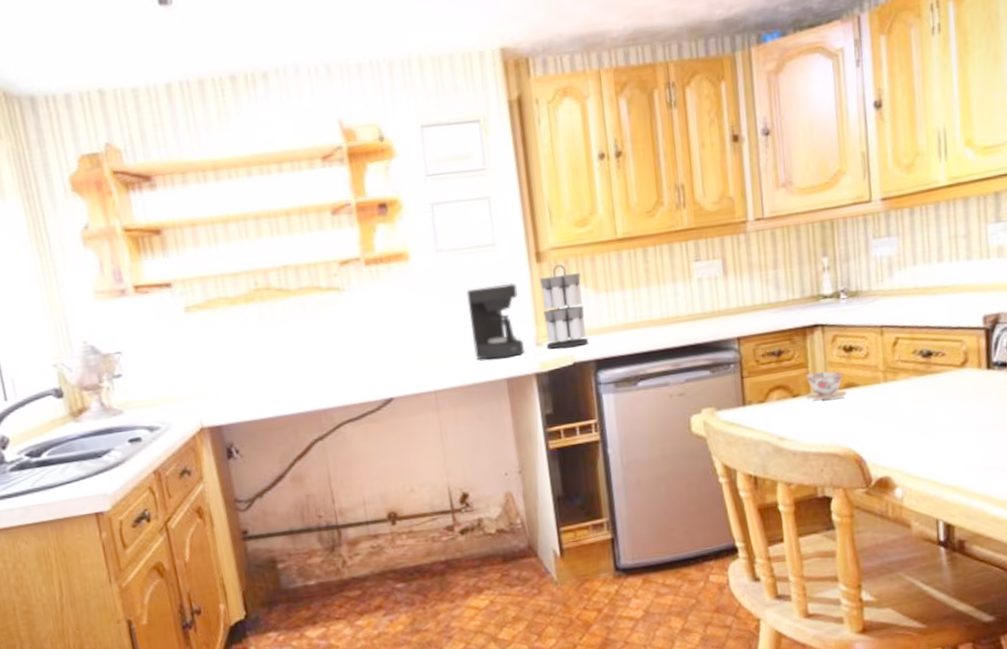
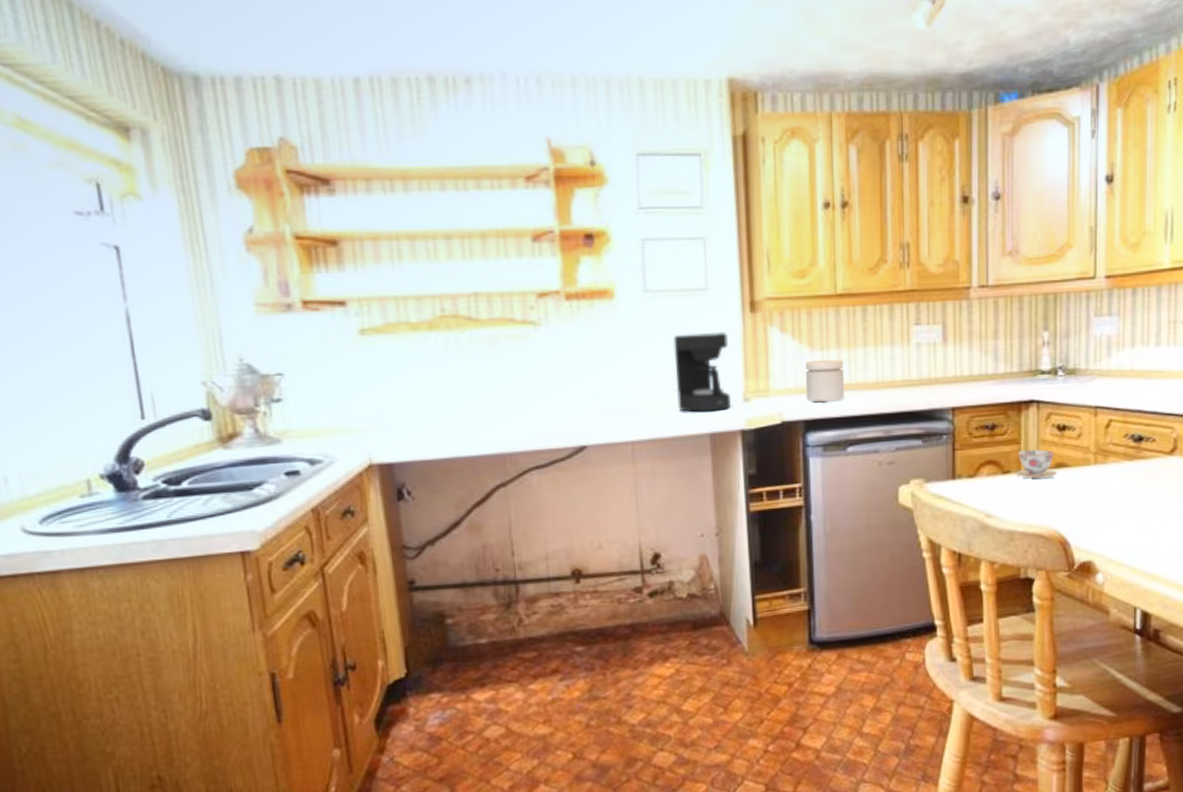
spice rack: present [540,264,589,349] -> none [753,316,799,406]
jar: none [592,300,632,343] -> present [805,359,845,403]

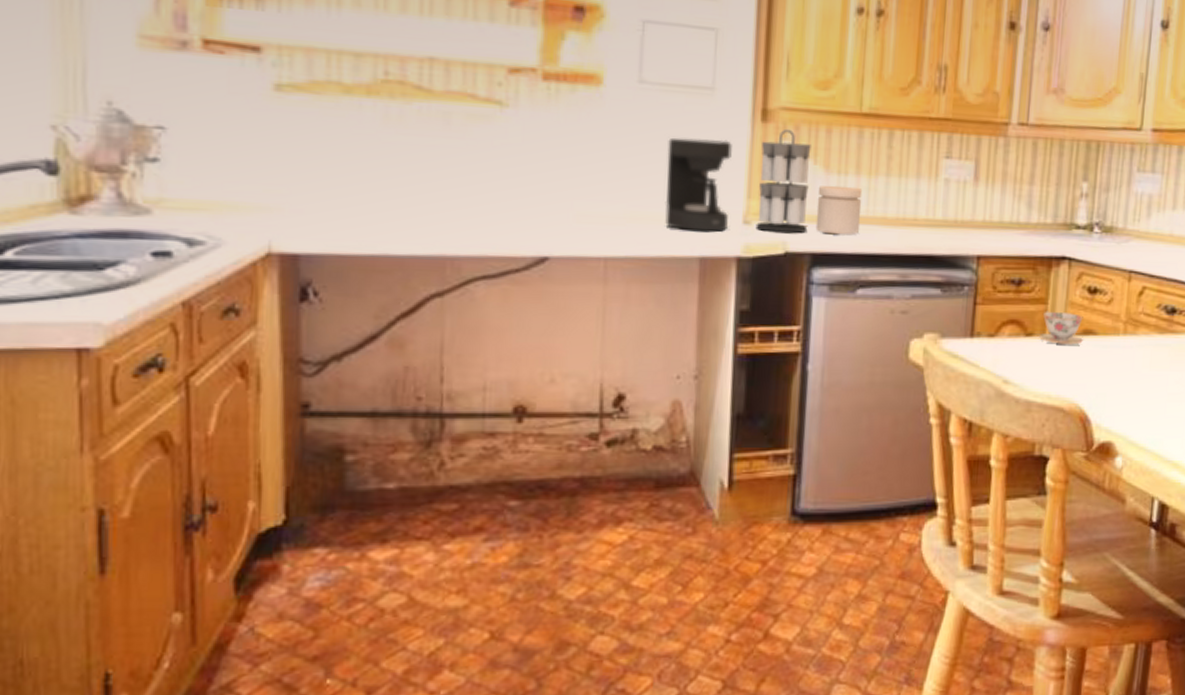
spice rack: none [753,316,799,406] -> present [755,128,811,234]

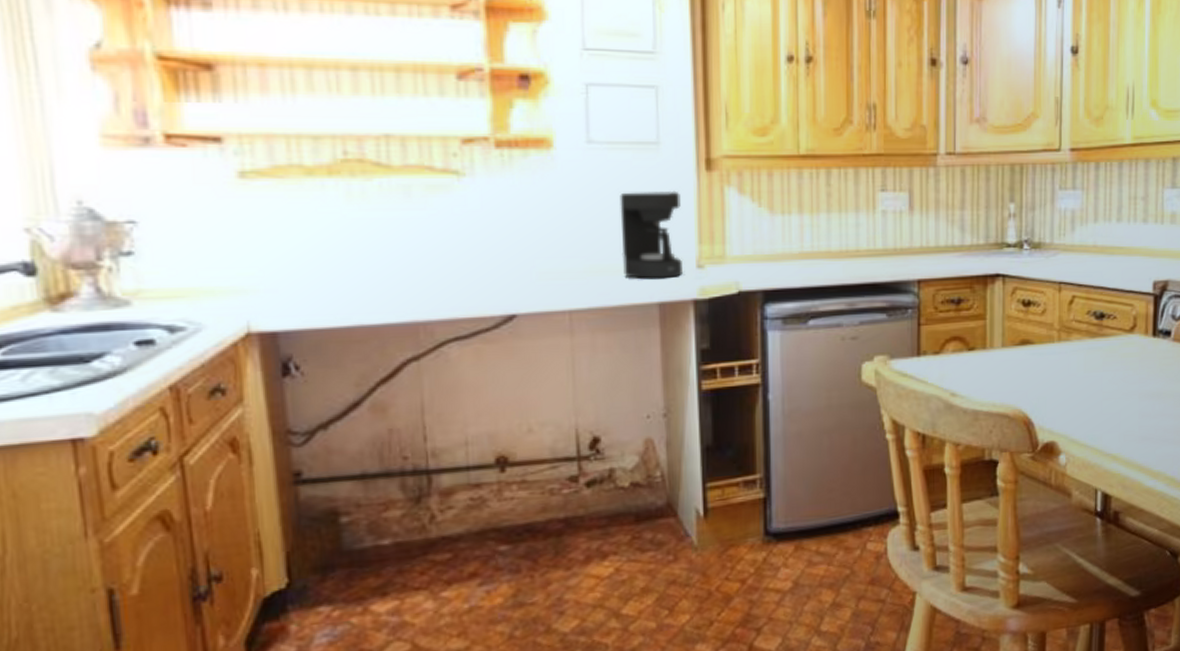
spice rack: present [755,128,811,234] -> none [708,175,758,274]
jar: present [815,185,863,236] -> none [764,225,807,272]
teacup: present [1039,311,1083,345] -> none [981,325,1021,356]

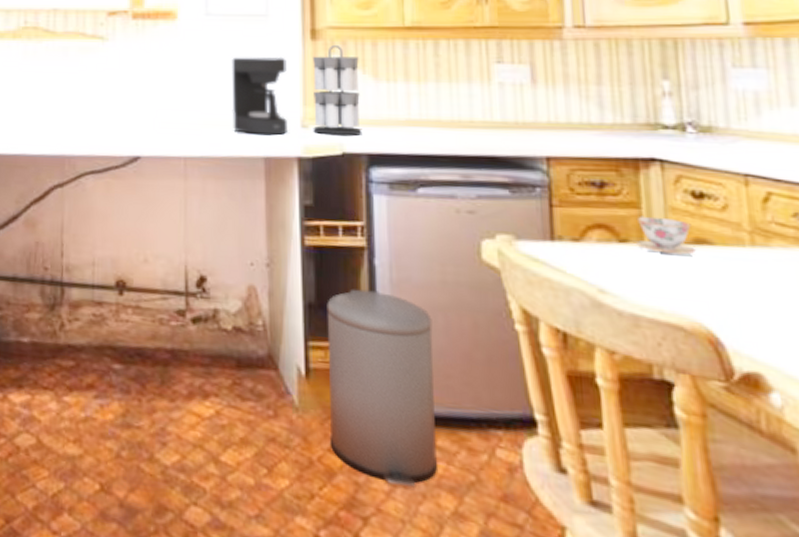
spice rack: none [708,175,758,274] -> present [313,44,362,136]
pedal bin: none [723,424,819,596] -> present [327,289,437,489]
teacup: none [981,325,1021,356] -> present [636,216,696,255]

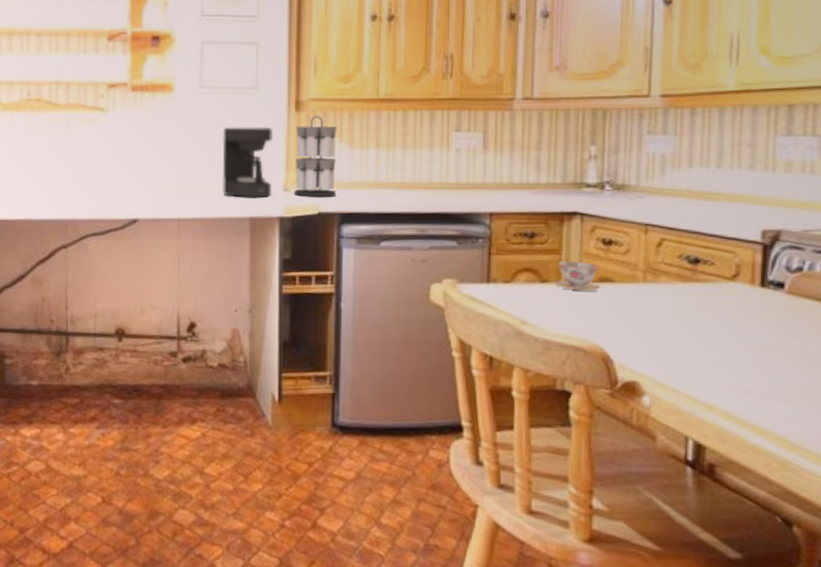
pedal bin: present [327,289,437,489] -> none [296,328,386,485]

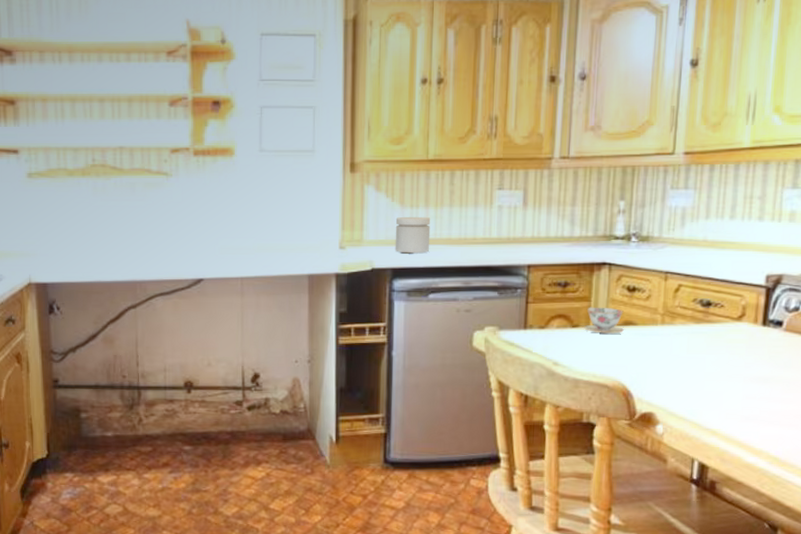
coffee maker: present [222,126,273,198] -> none [282,188,329,256]
spice rack: present [294,115,337,198] -> none [349,176,389,255]
jar: none [343,158,382,198] -> present [395,216,431,254]

